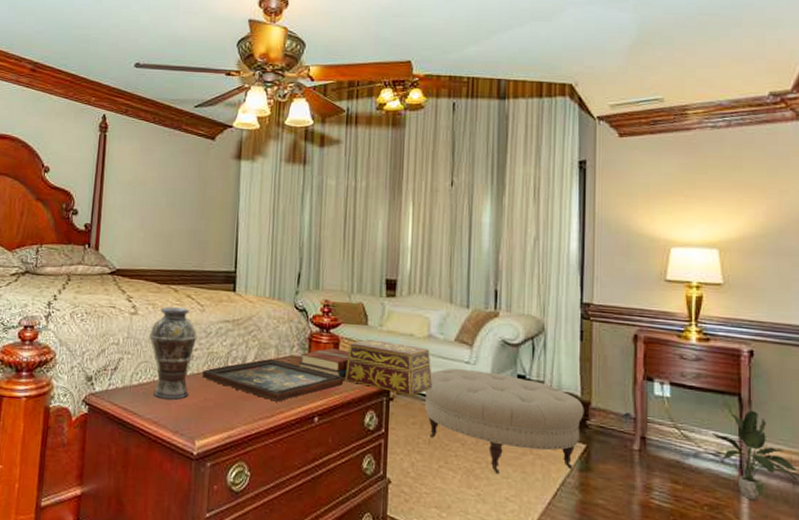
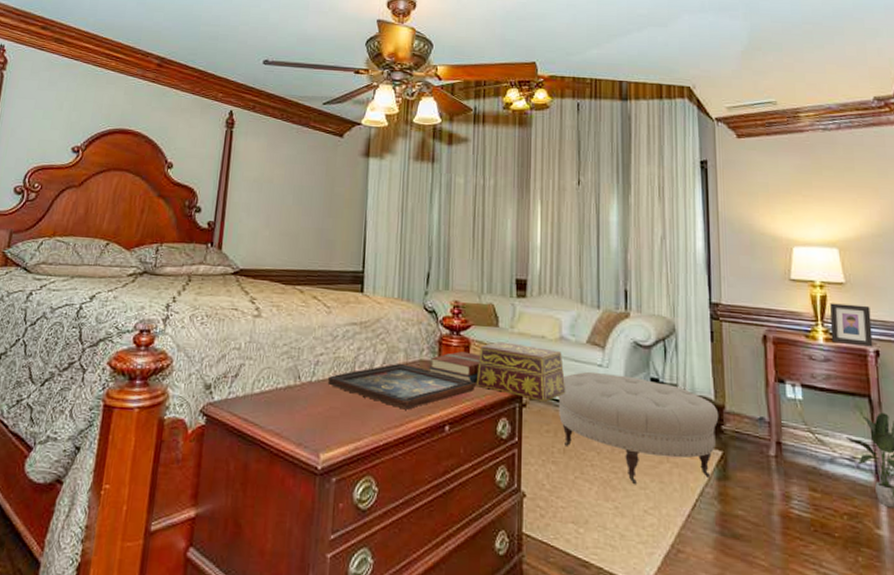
vase: present [149,306,197,400] -> none [272,308,323,410]
picture frame: none [704,303,748,347] -> present [830,303,873,347]

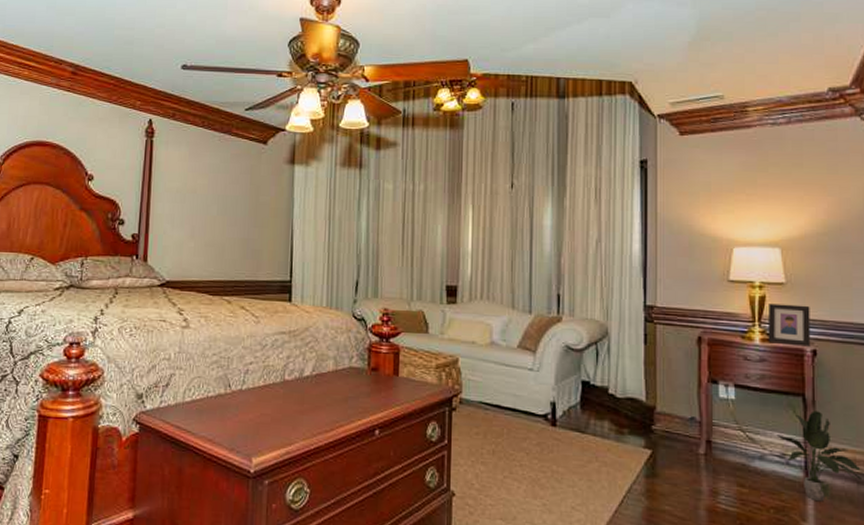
decorative tray: present [328,363,476,410] -> none [258,370,405,415]
books: present [429,351,481,383] -> none [359,358,410,388]
decorative box: present [477,341,566,403] -> none [407,348,496,407]
ottoman: present [558,371,719,485] -> none [488,375,650,484]

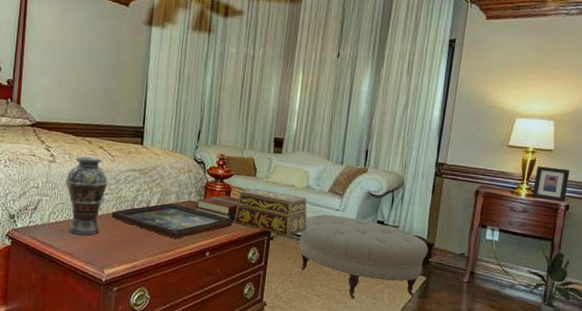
vase: none [201,319,252,417] -> present [65,156,108,236]
decorative tray: none [258,370,405,415] -> present [112,203,233,239]
books: none [359,358,410,388] -> present [196,195,239,220]
decorative box: none [407,348,496,407] -> present [234,188,308,237]
ottoman: none [488,375,650,484] -> present [299,214,429,300]

